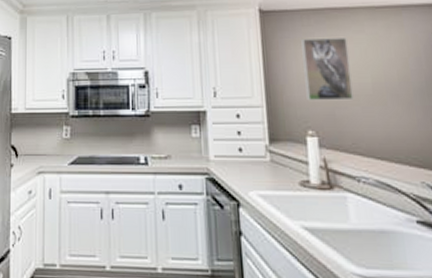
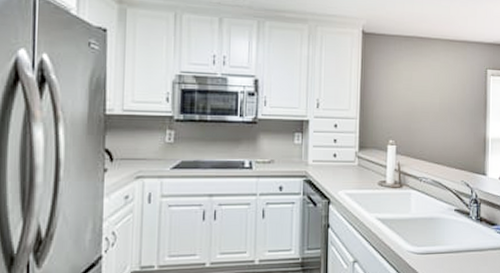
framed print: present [301,38,354,101] -> none [391,62,426,116]

